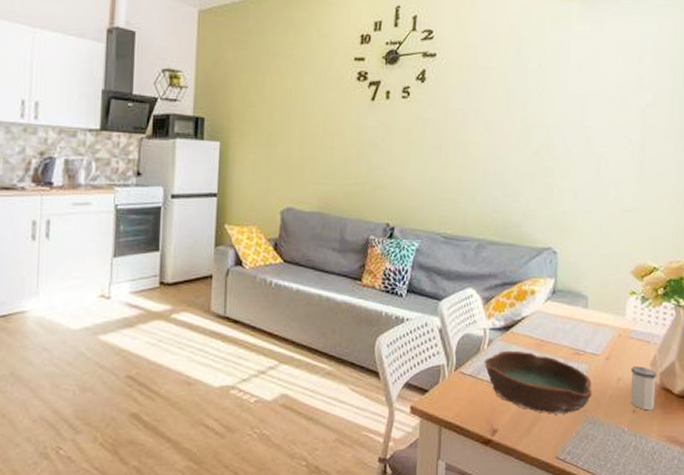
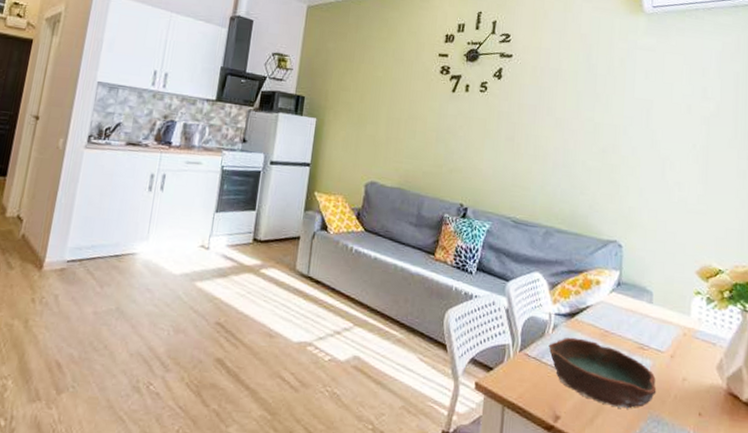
salt shaker: present [631,366,657,411] -> none [696,367,724,416]

